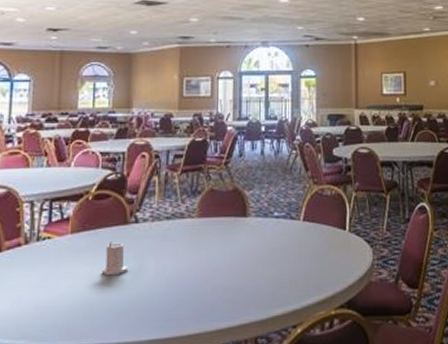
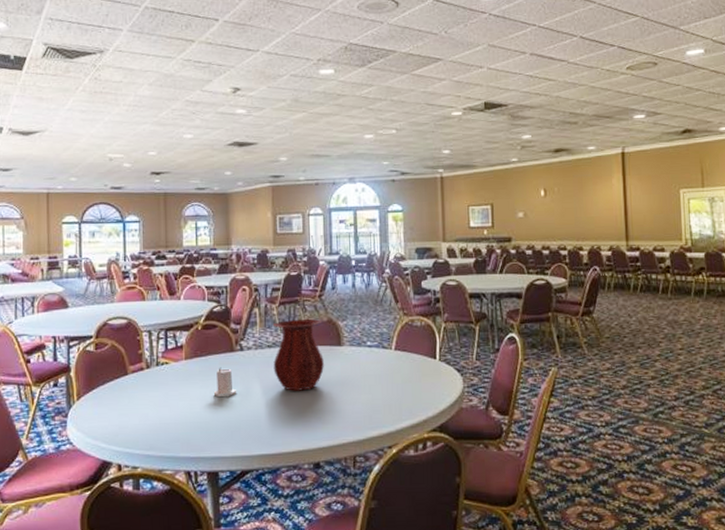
vase: none [171,188,227,267] -> present [273,319,324,391]

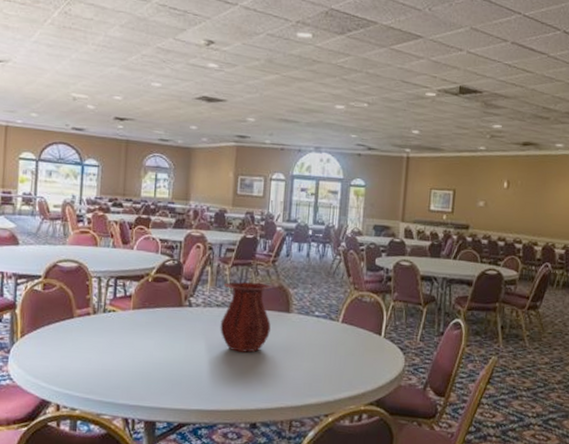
candle: present [213,367,236,398] -> none [158,320,181,351]

